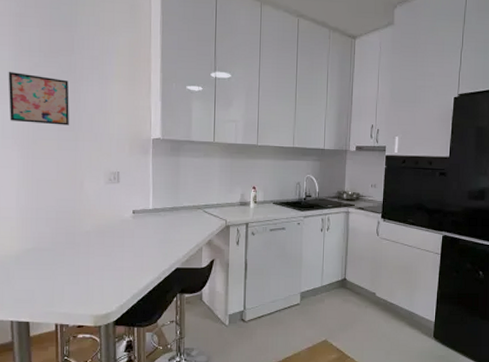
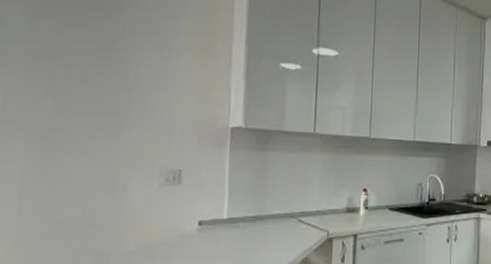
wall art: present [8,71,69,126] -> none [16,31,113,107]

